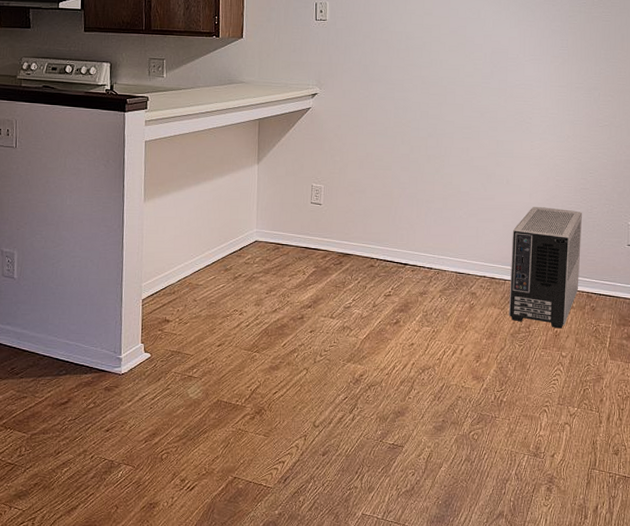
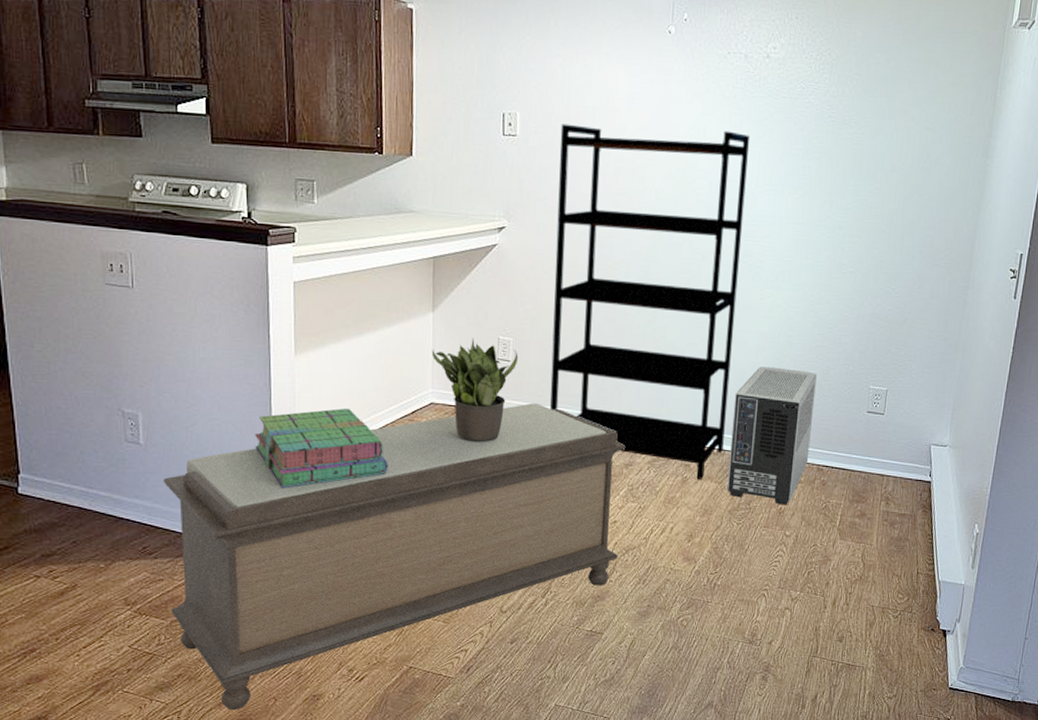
bench: none [31,240,419,518] -> present [163,403,625,711]
stack of books: none [108,246,219,316] -> present [255,408,388,489]
potted plant: none [256,185,329,274] -> present [431,337,519,442]
shelving unit: none [355,10,517,306] -> present [549,123,750,479]

